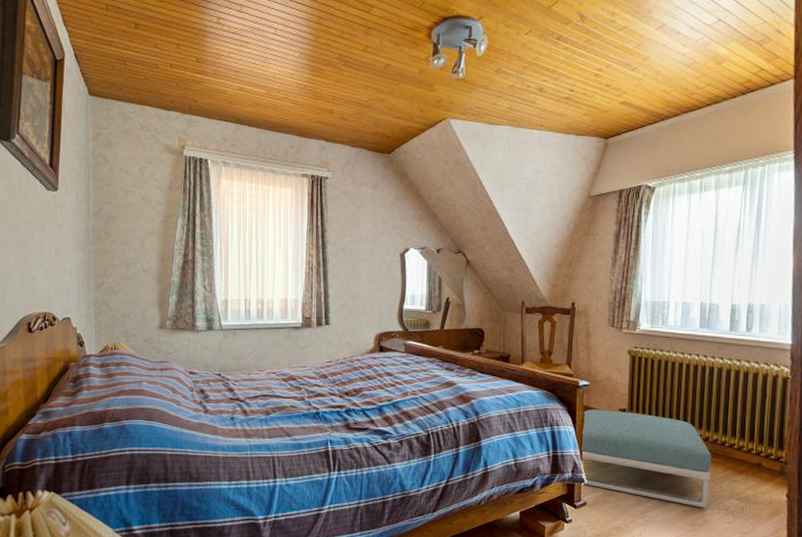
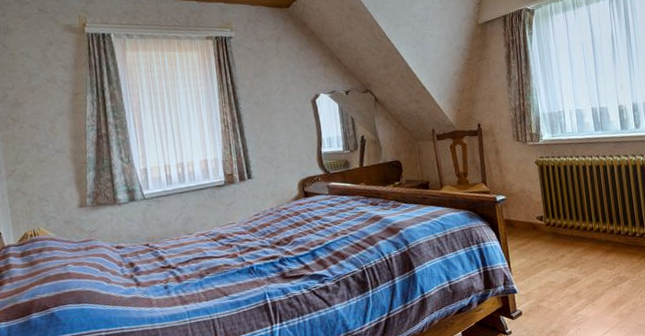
footstool: present [582,409,712,508] -> none [504,218,631,299]

